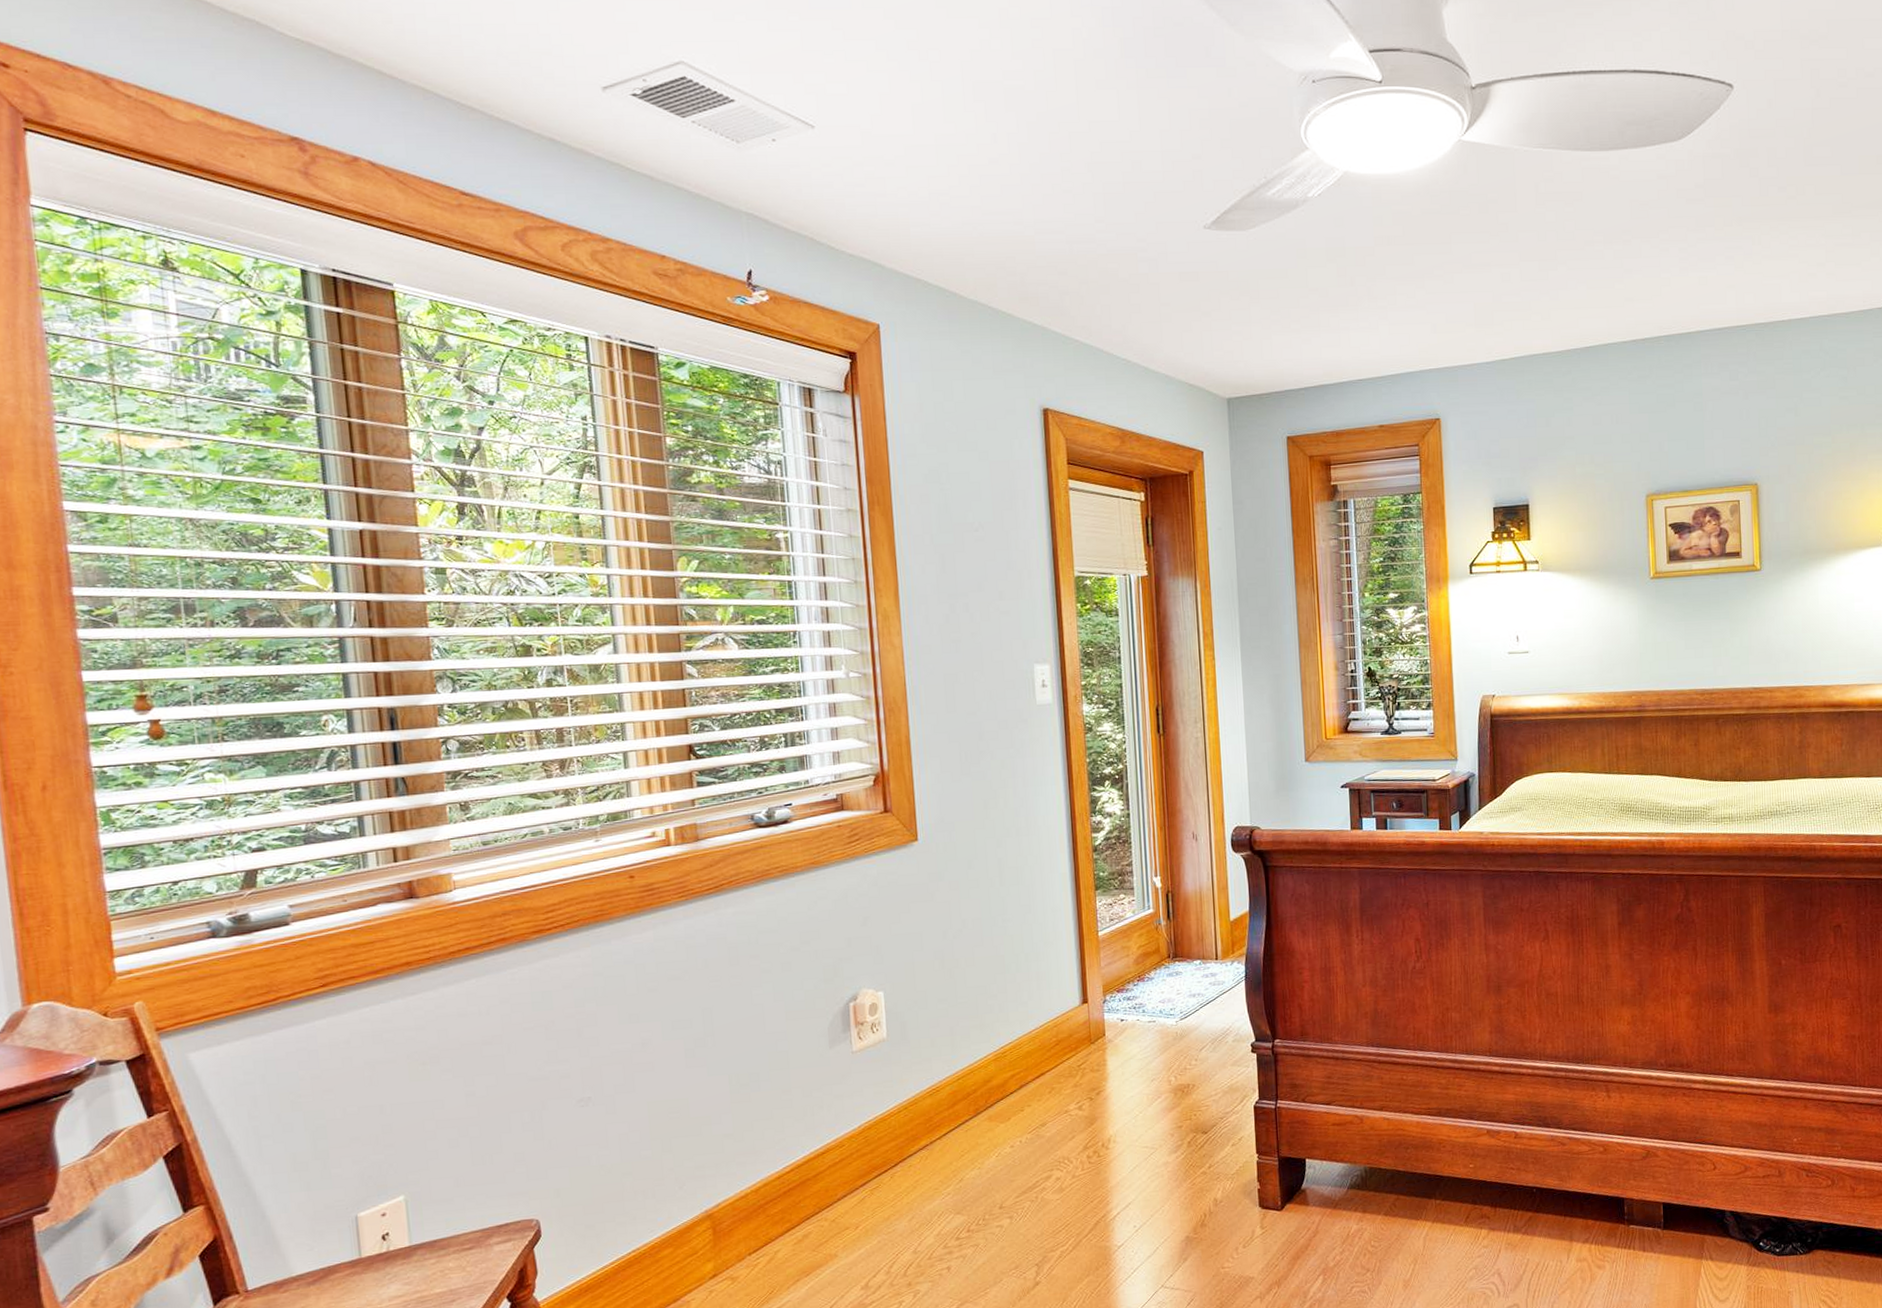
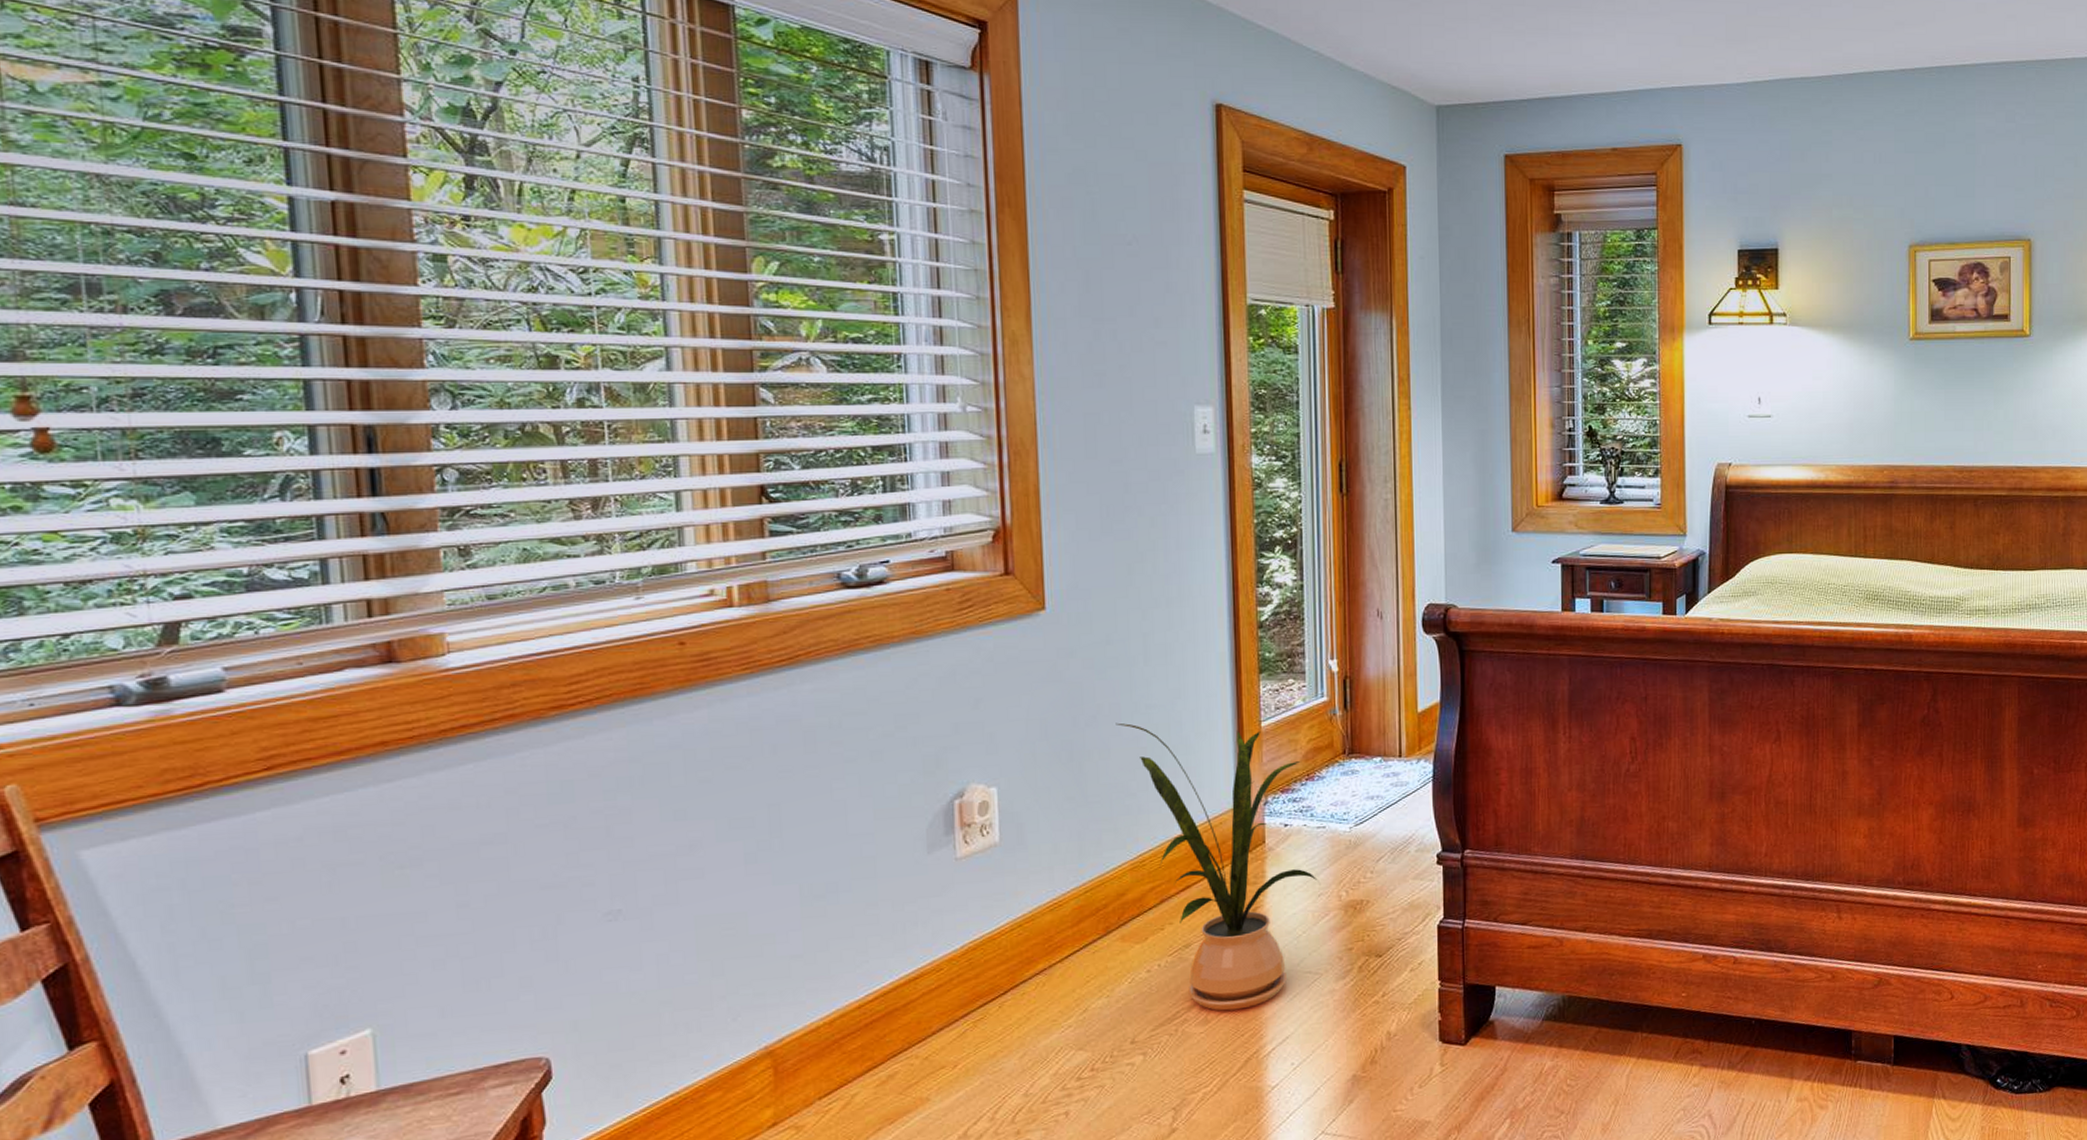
house plant: none [978,935,1152,1181] -> present [1115,722,1319,1011]

